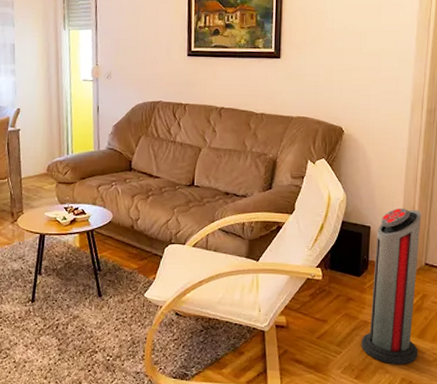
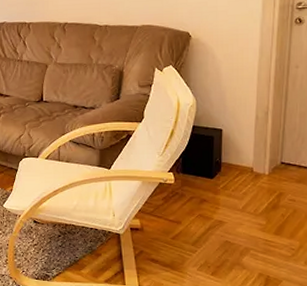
air purifier: present [361,207,421,365] -> none [216,108,276,261]

